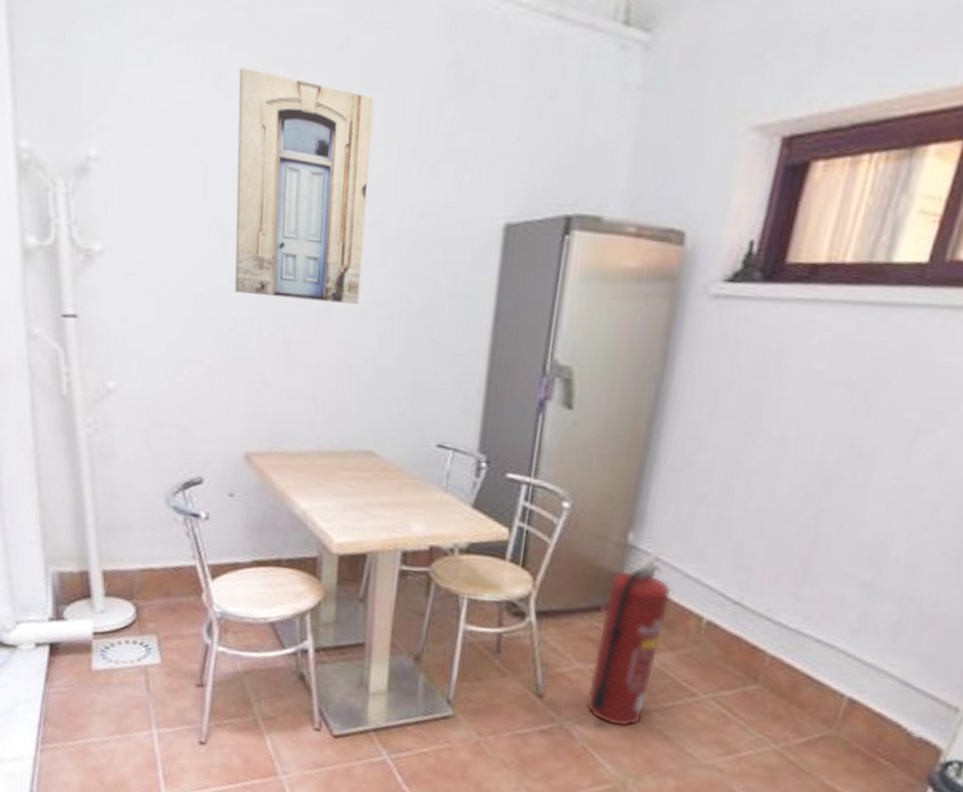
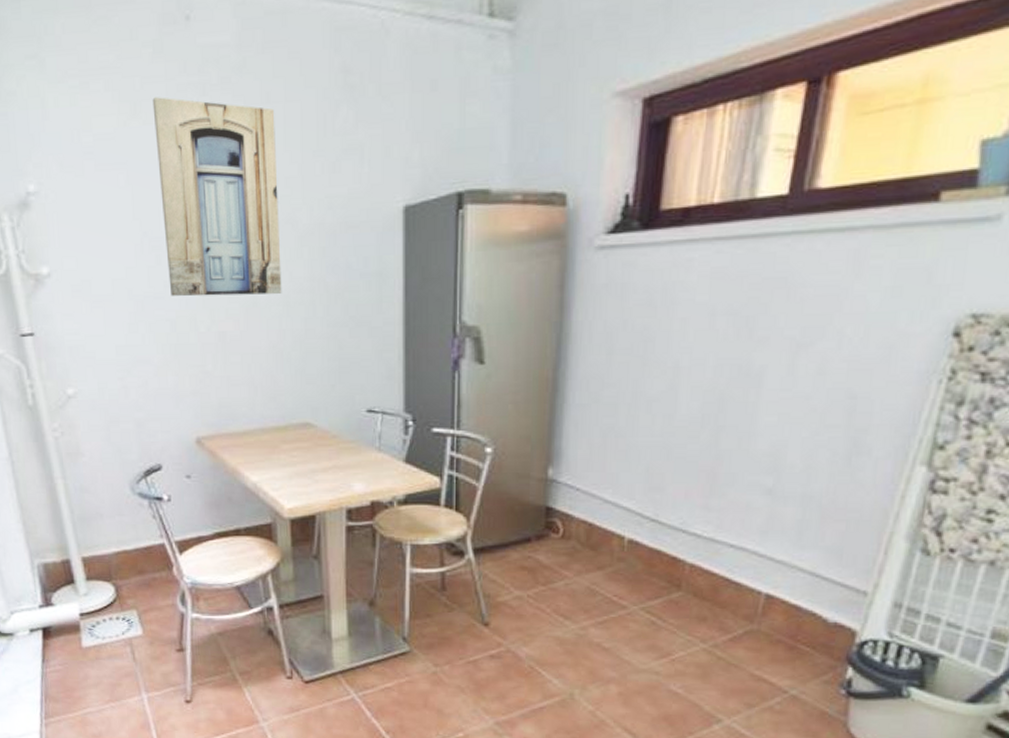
fire extinguisher: present [585,548,672,727] -> none [528,480,593,643]

